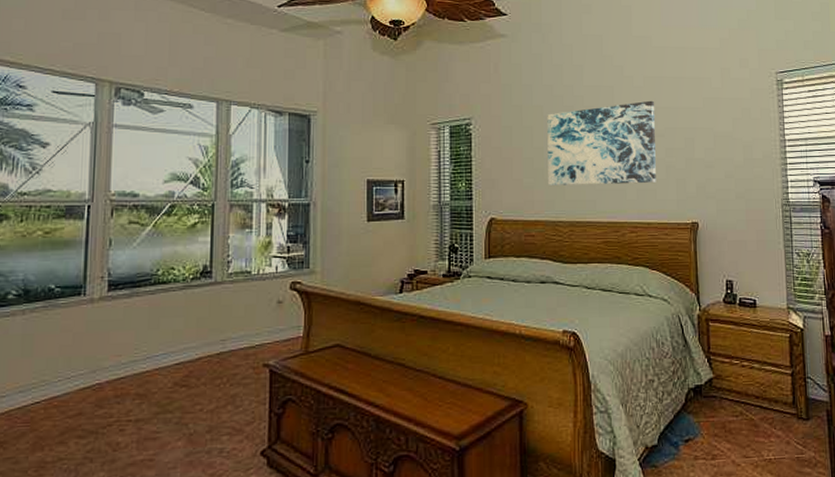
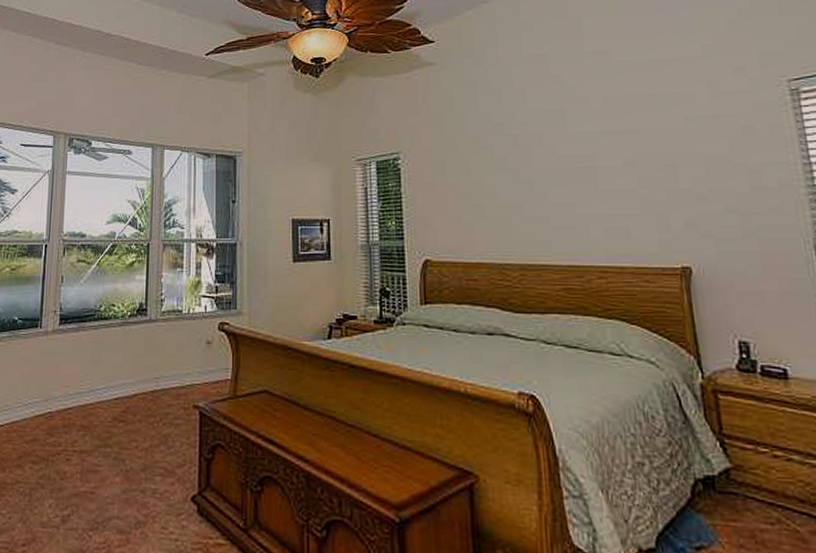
wall art: present [547,100,656,185] -> none [485,123,629,223]

